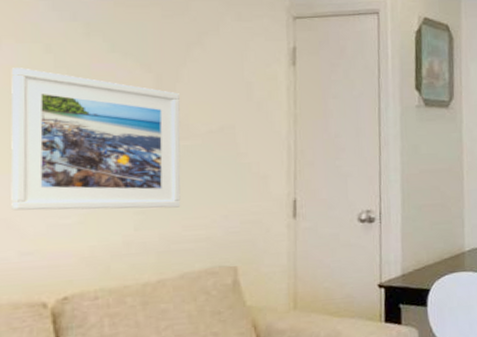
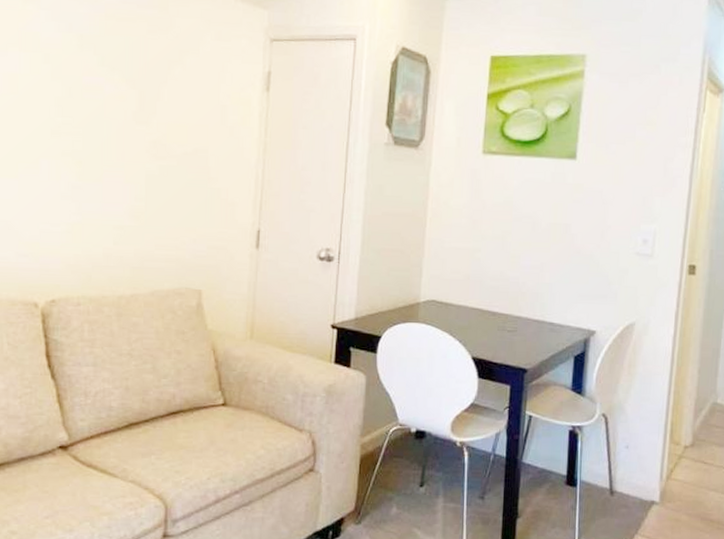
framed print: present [11,68,181,211] -> none [12,76,159,226]

